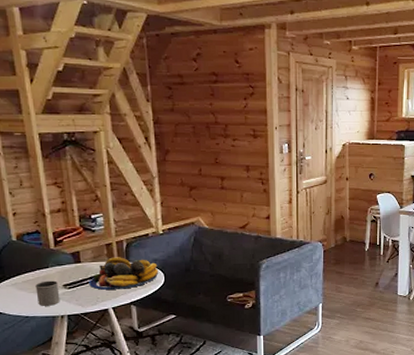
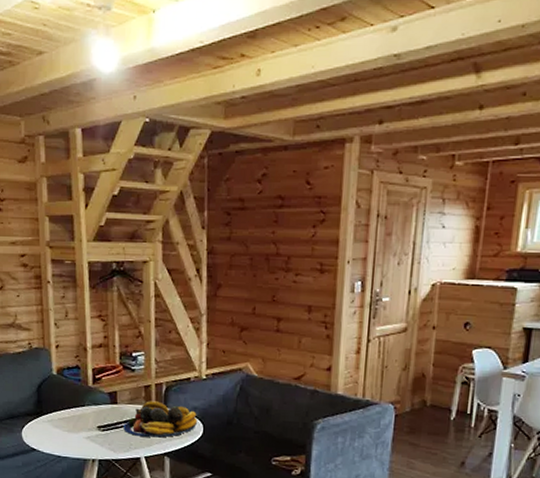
mug: present [35,280,60,306] -> none [70,420,93,448]

